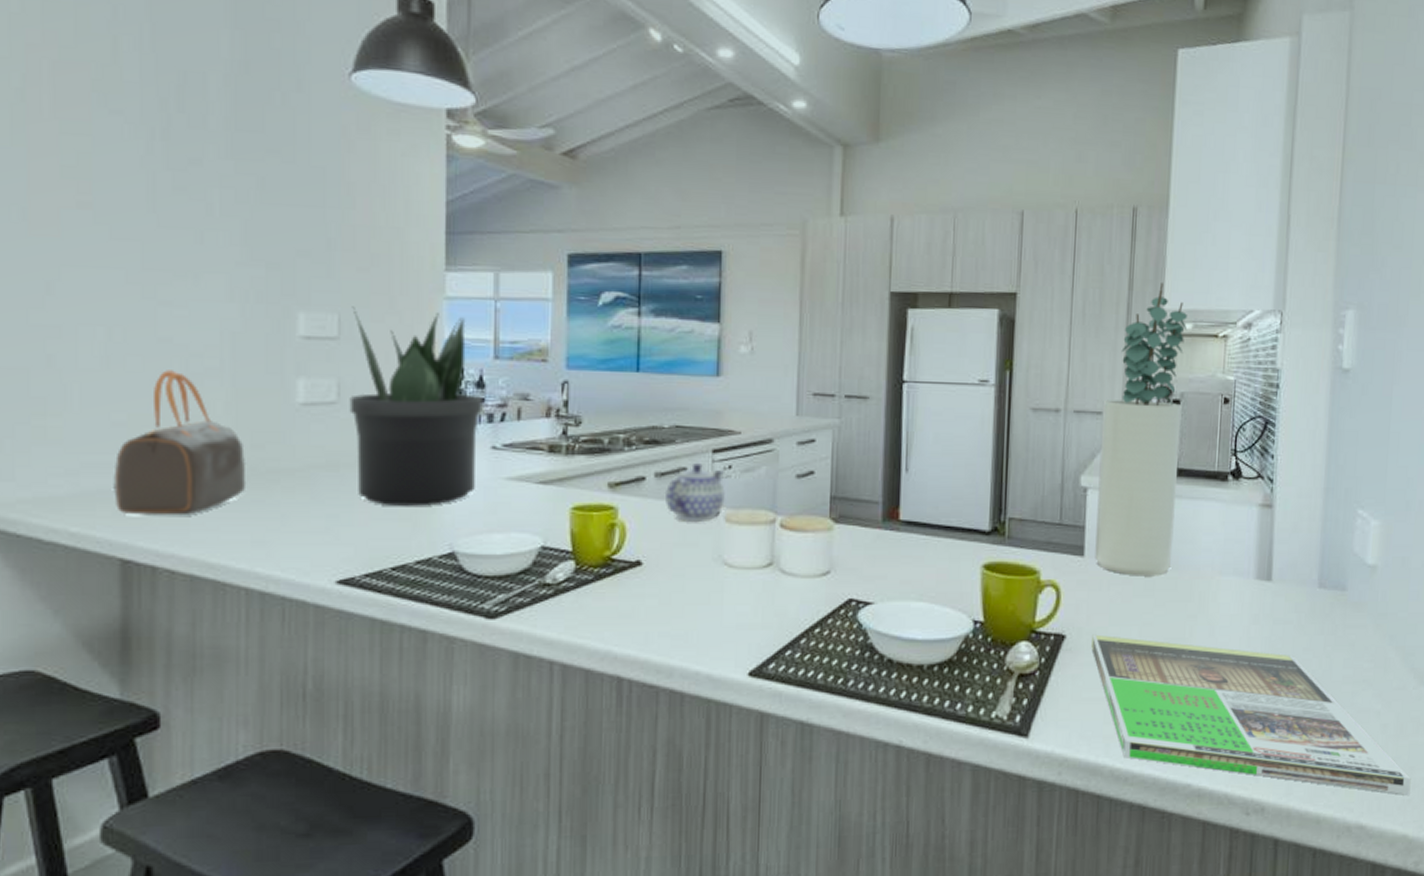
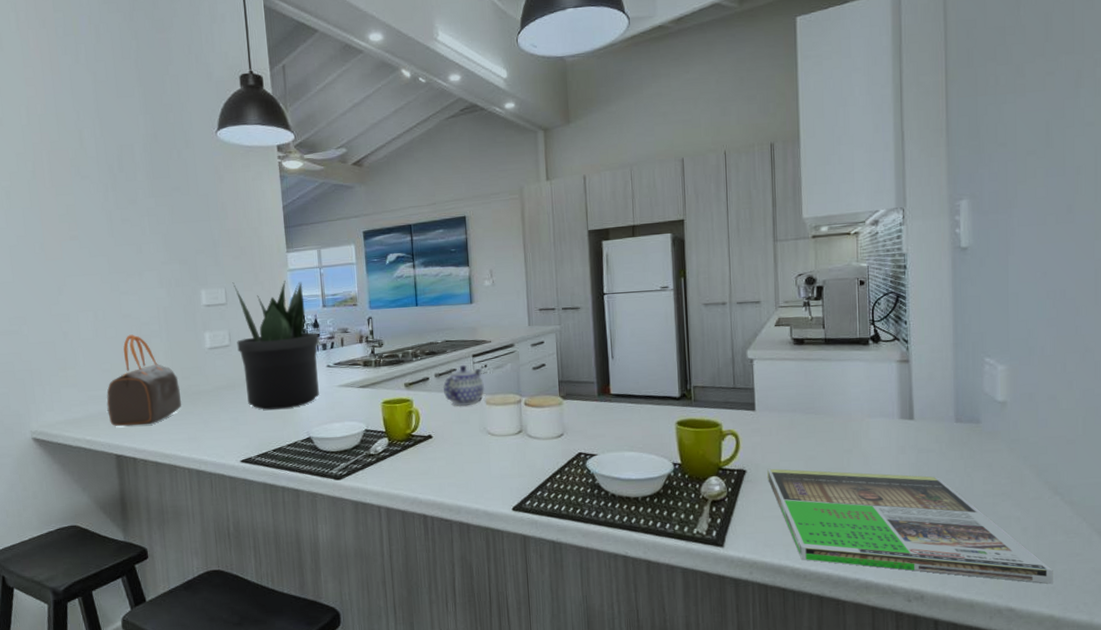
vase: present [1095,283,1187,576] -> none [760,198,827,423]

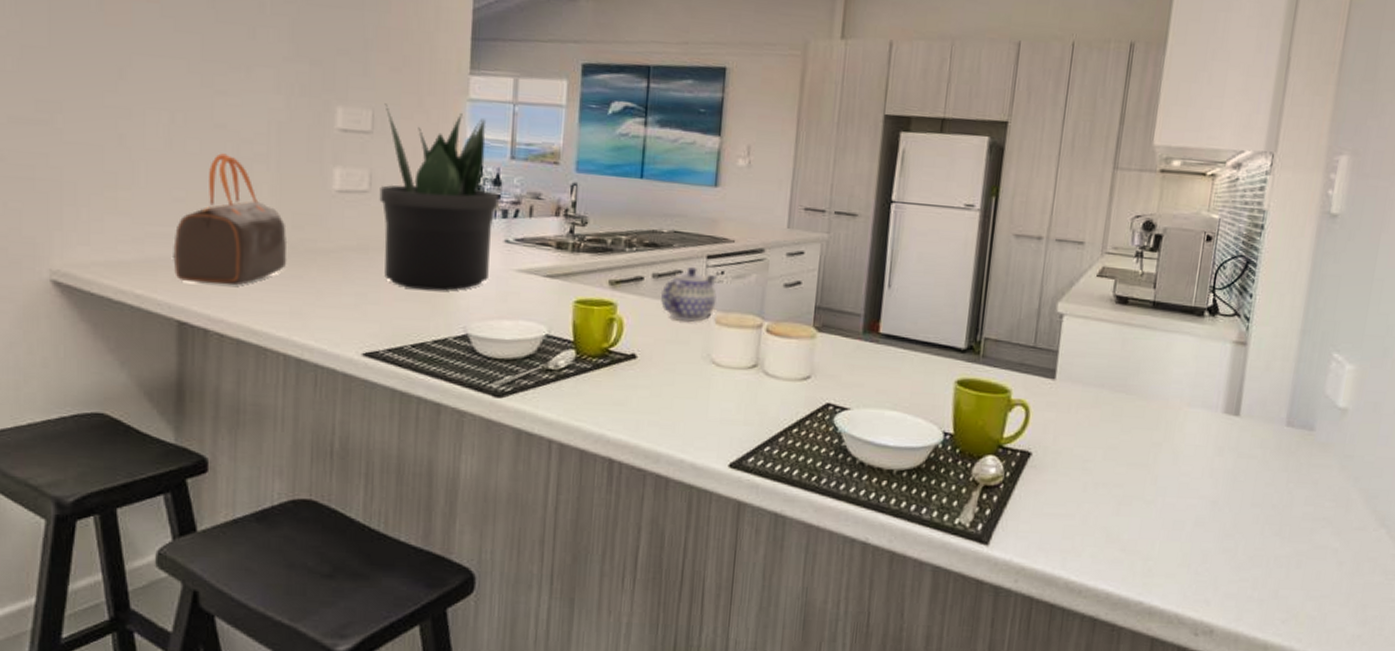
magazine: present [767,468,1053,585] -> none [1056,454,1363,632]

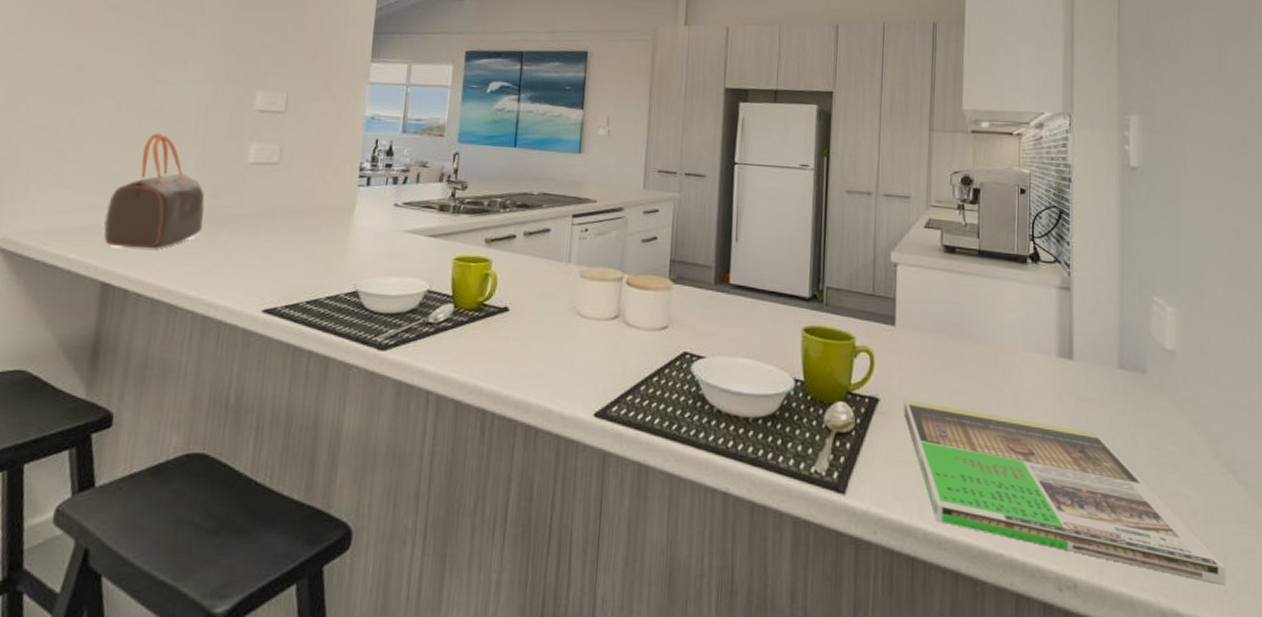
planter: present [379,103,499,291] -> none [287,88,391,251]
teapot: present [660,266,717,322] -> none [531,224,581,276]
magazine: none [1056,454,1363,632] -> present [904,399,1226,586]

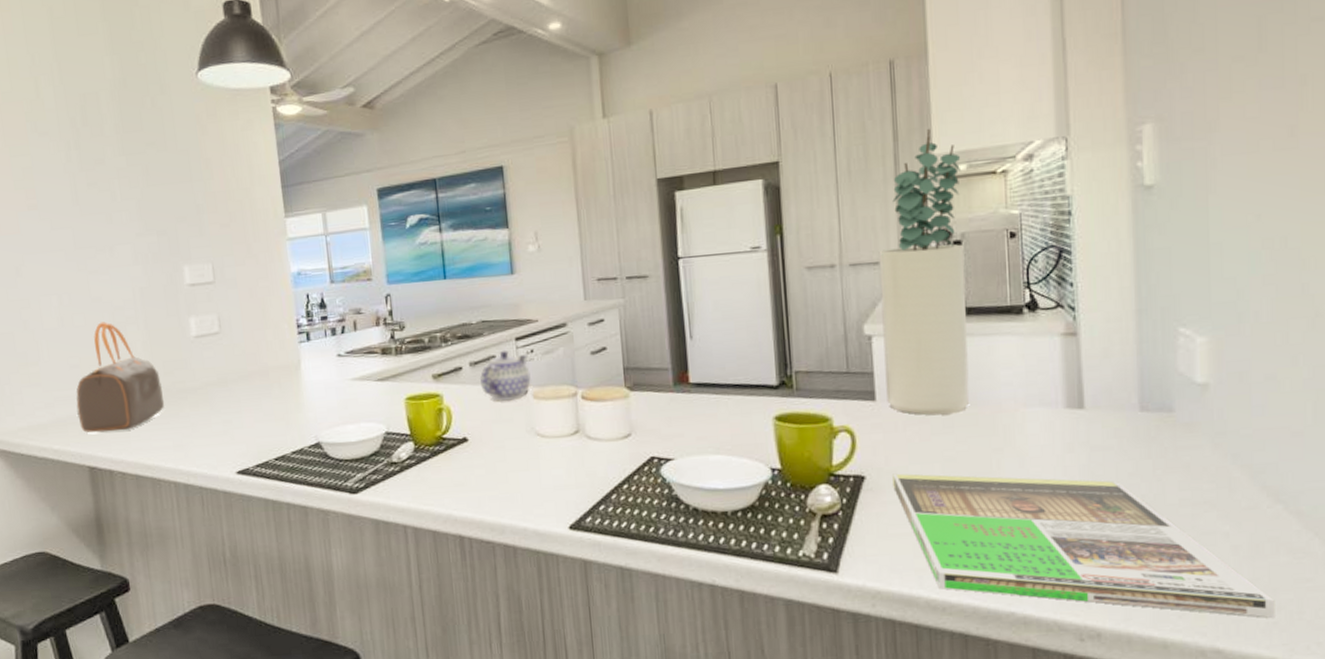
teapot: none [531,224,581,276] -> present [479,350,531,401]
vase: none [905,87,984,349] -> present [878,129,970,416]

